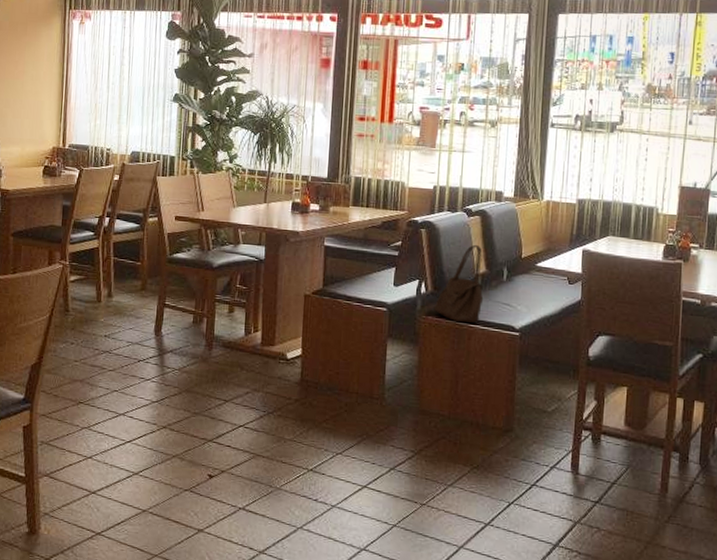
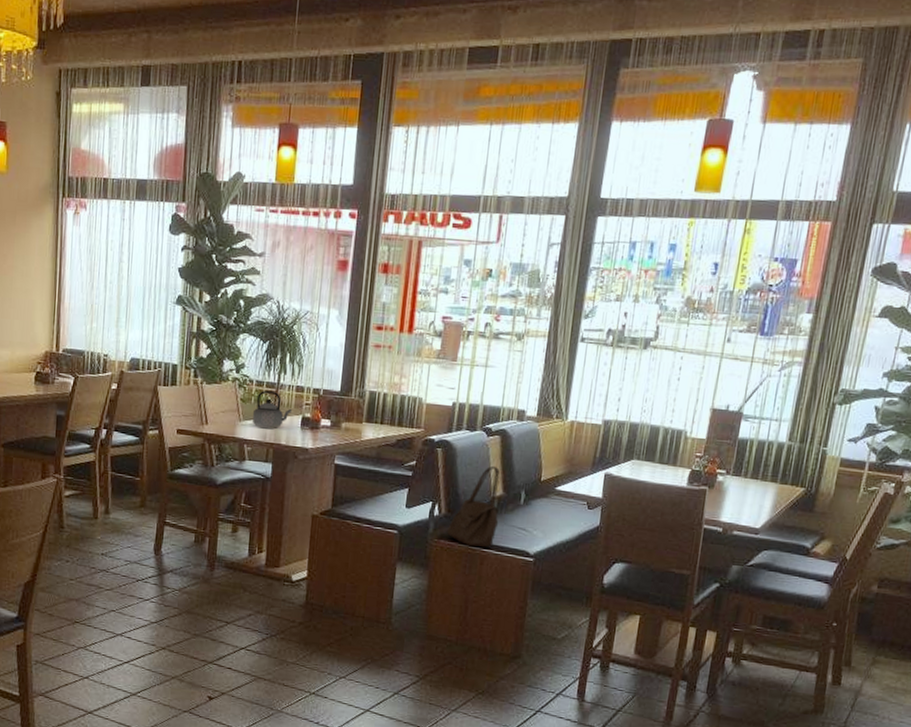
teapot: none [245,178,282,215] -> present [252,390,291,430]

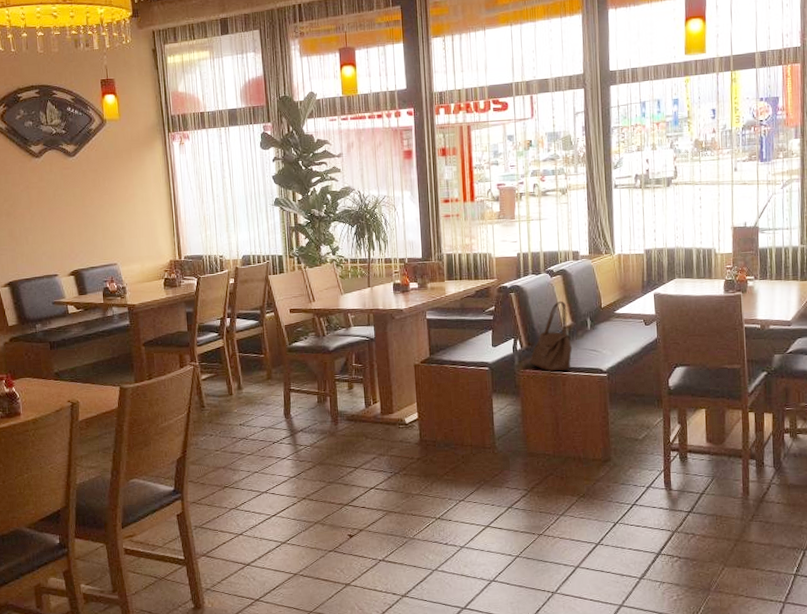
teapot: present [252,390,291,430] -> none [351,265,384,298]

